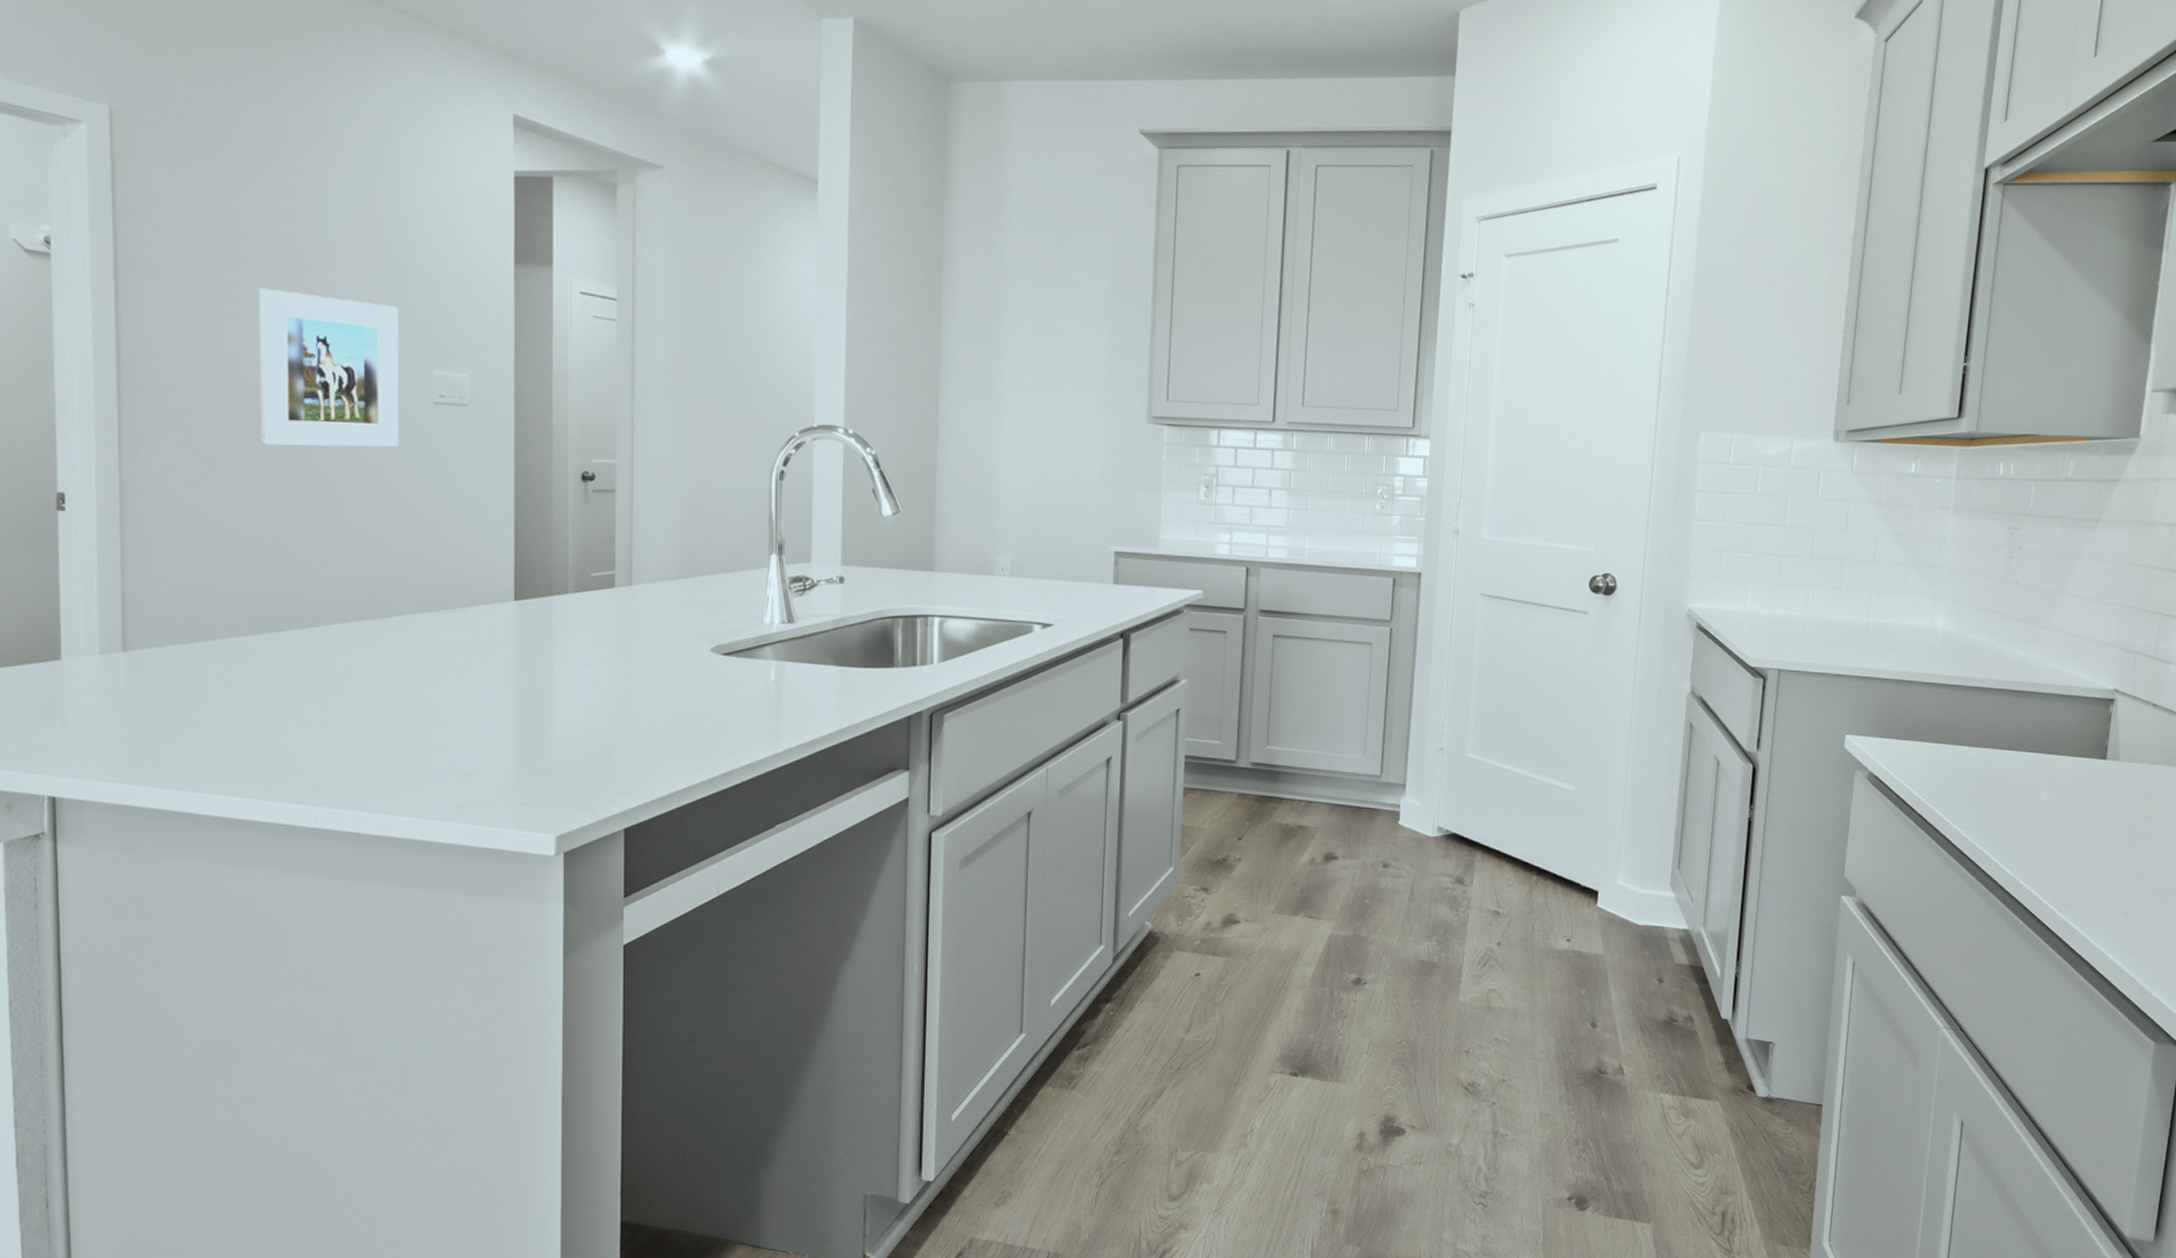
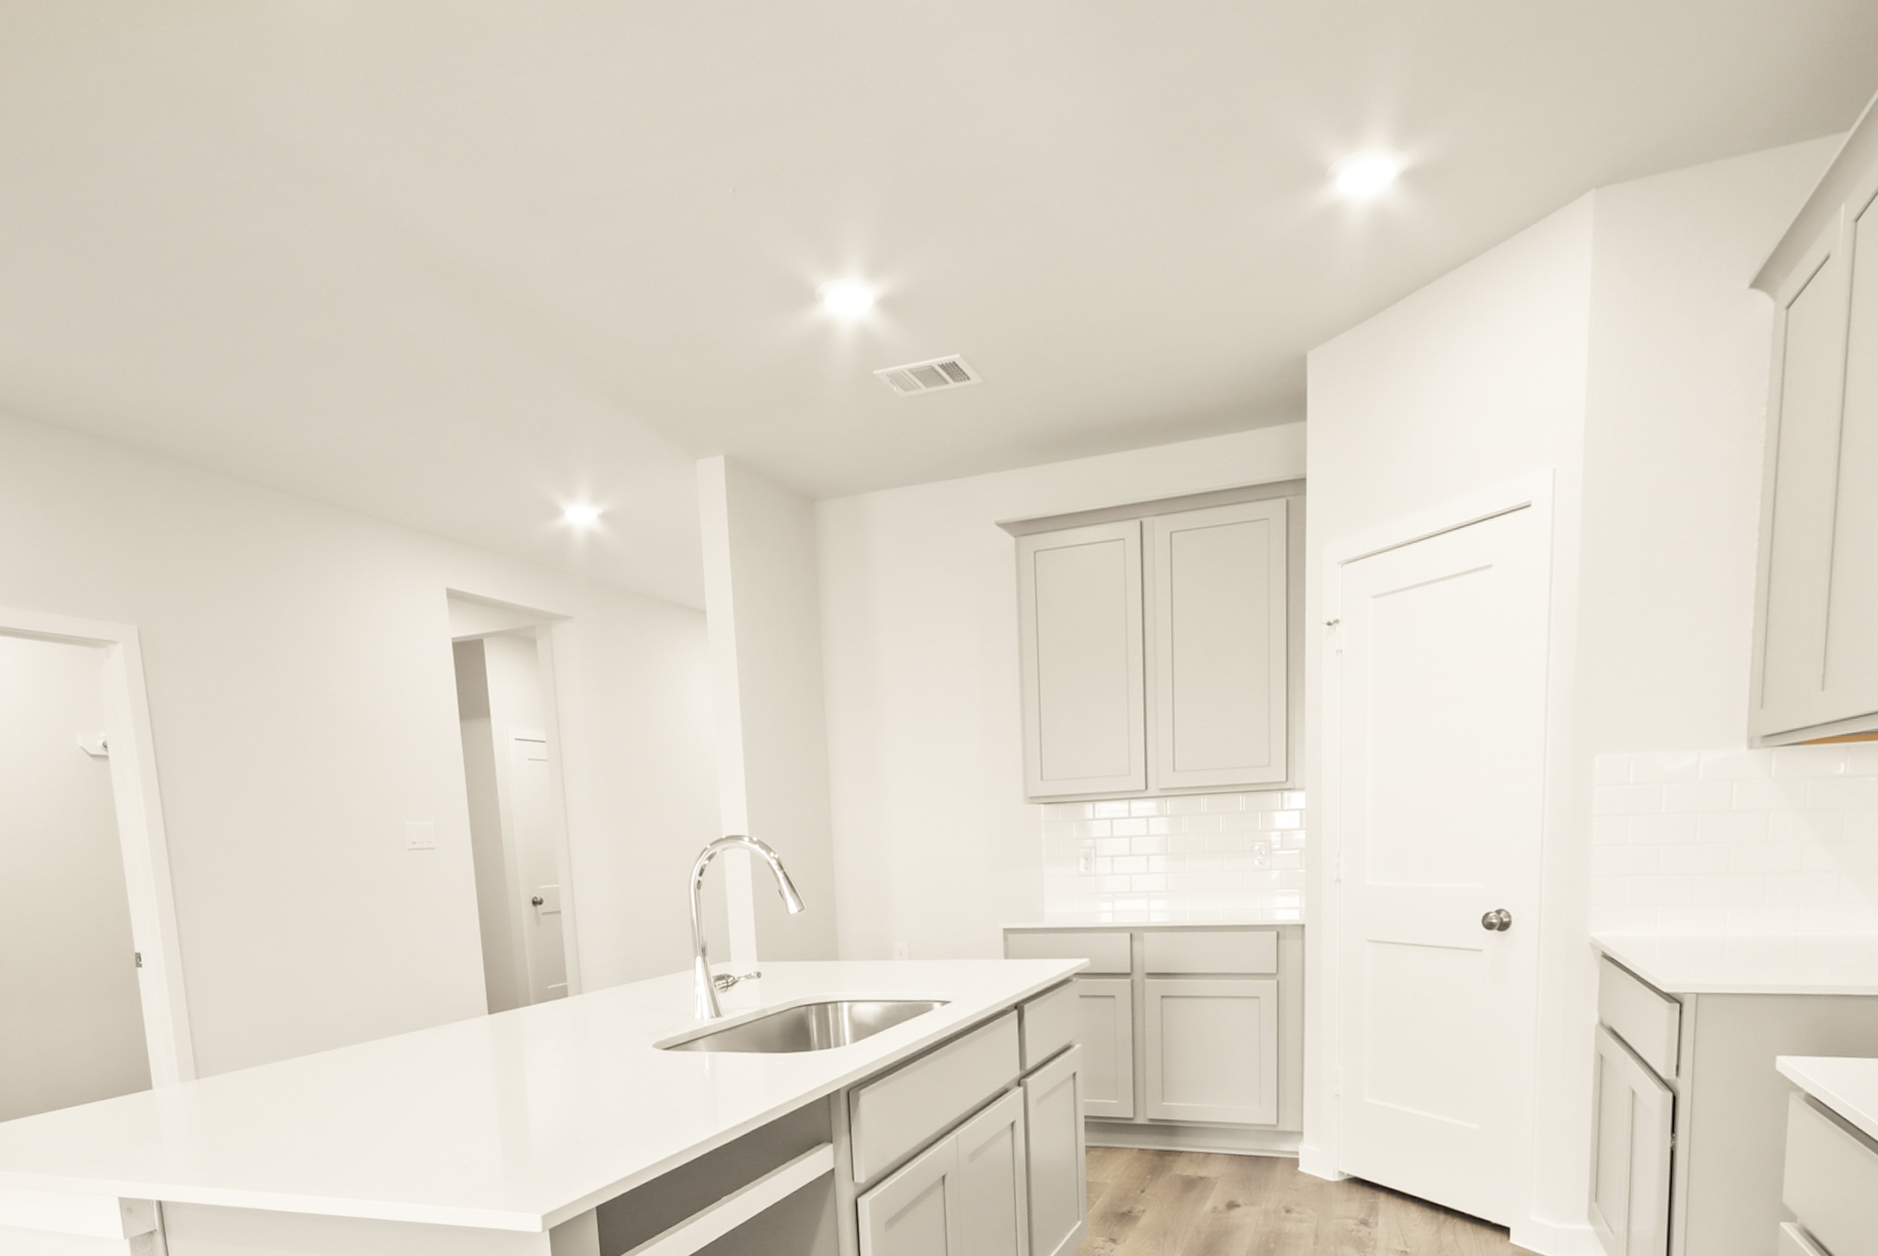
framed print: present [258,287,400,448] -> none [264,765,385,899]

